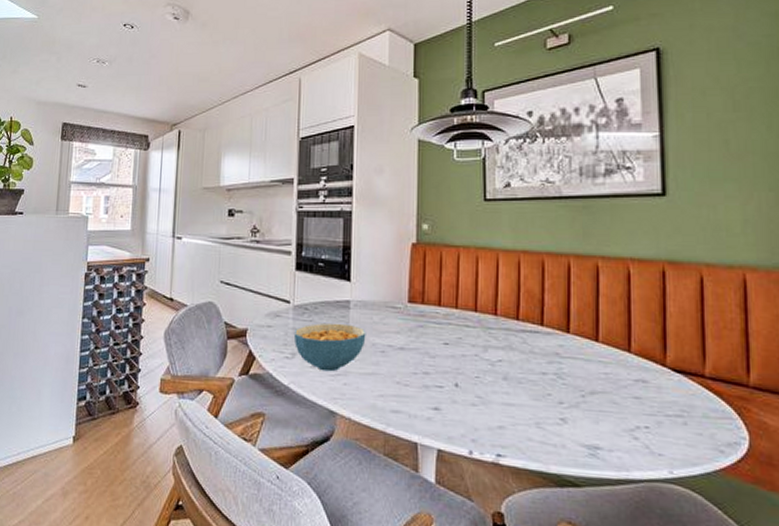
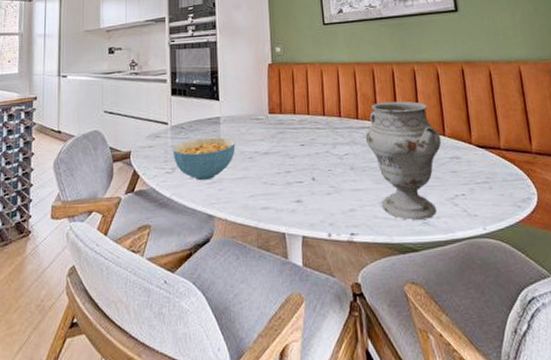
decorative vase: none [525,302,625,451] -> present [365,101,442,220]

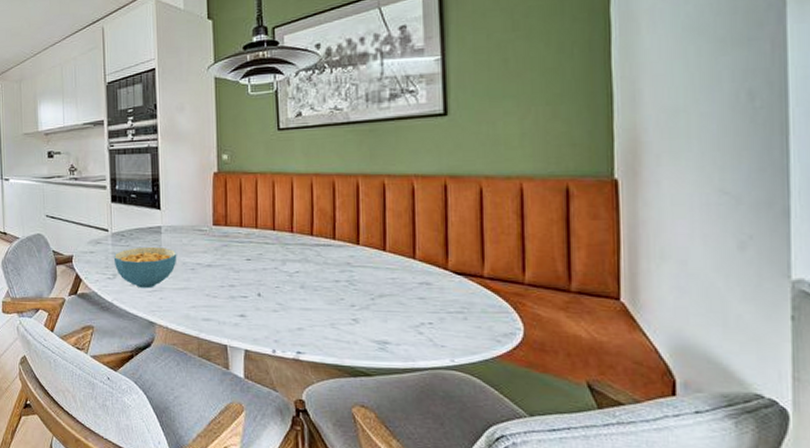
decorative vase: present [365,101,442,220] -> none [319,218,410,345]

